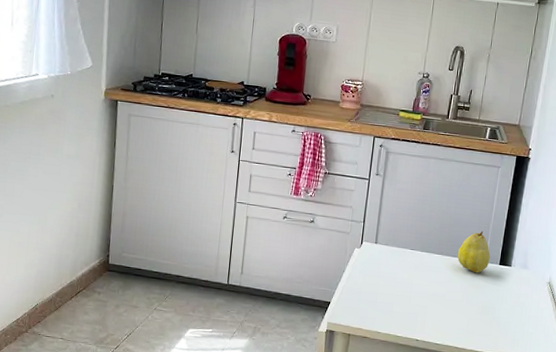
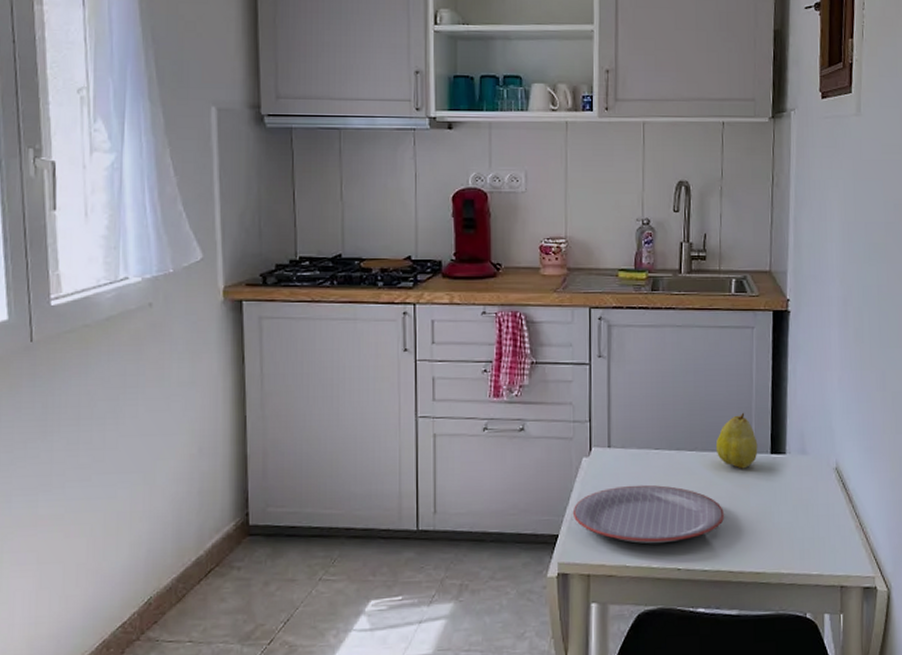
plate: none [342,273,458,320] -> present [572,484,725,543]

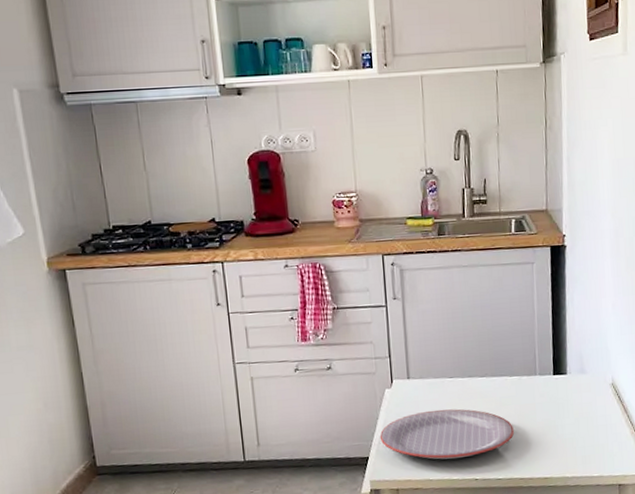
fruit: present [715,412,758,469] -> none [503,340,542,390]

